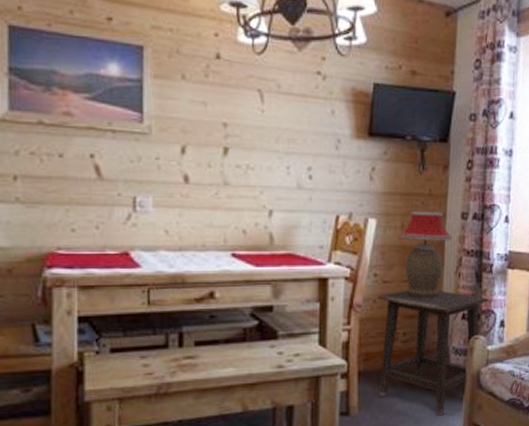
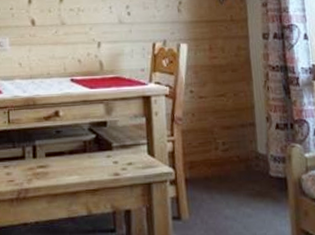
side table: present [377,290,489,416] -> none [194,103,300,222]
table lamp: present [399,212,452,298] -> none [208,34,257,110]

